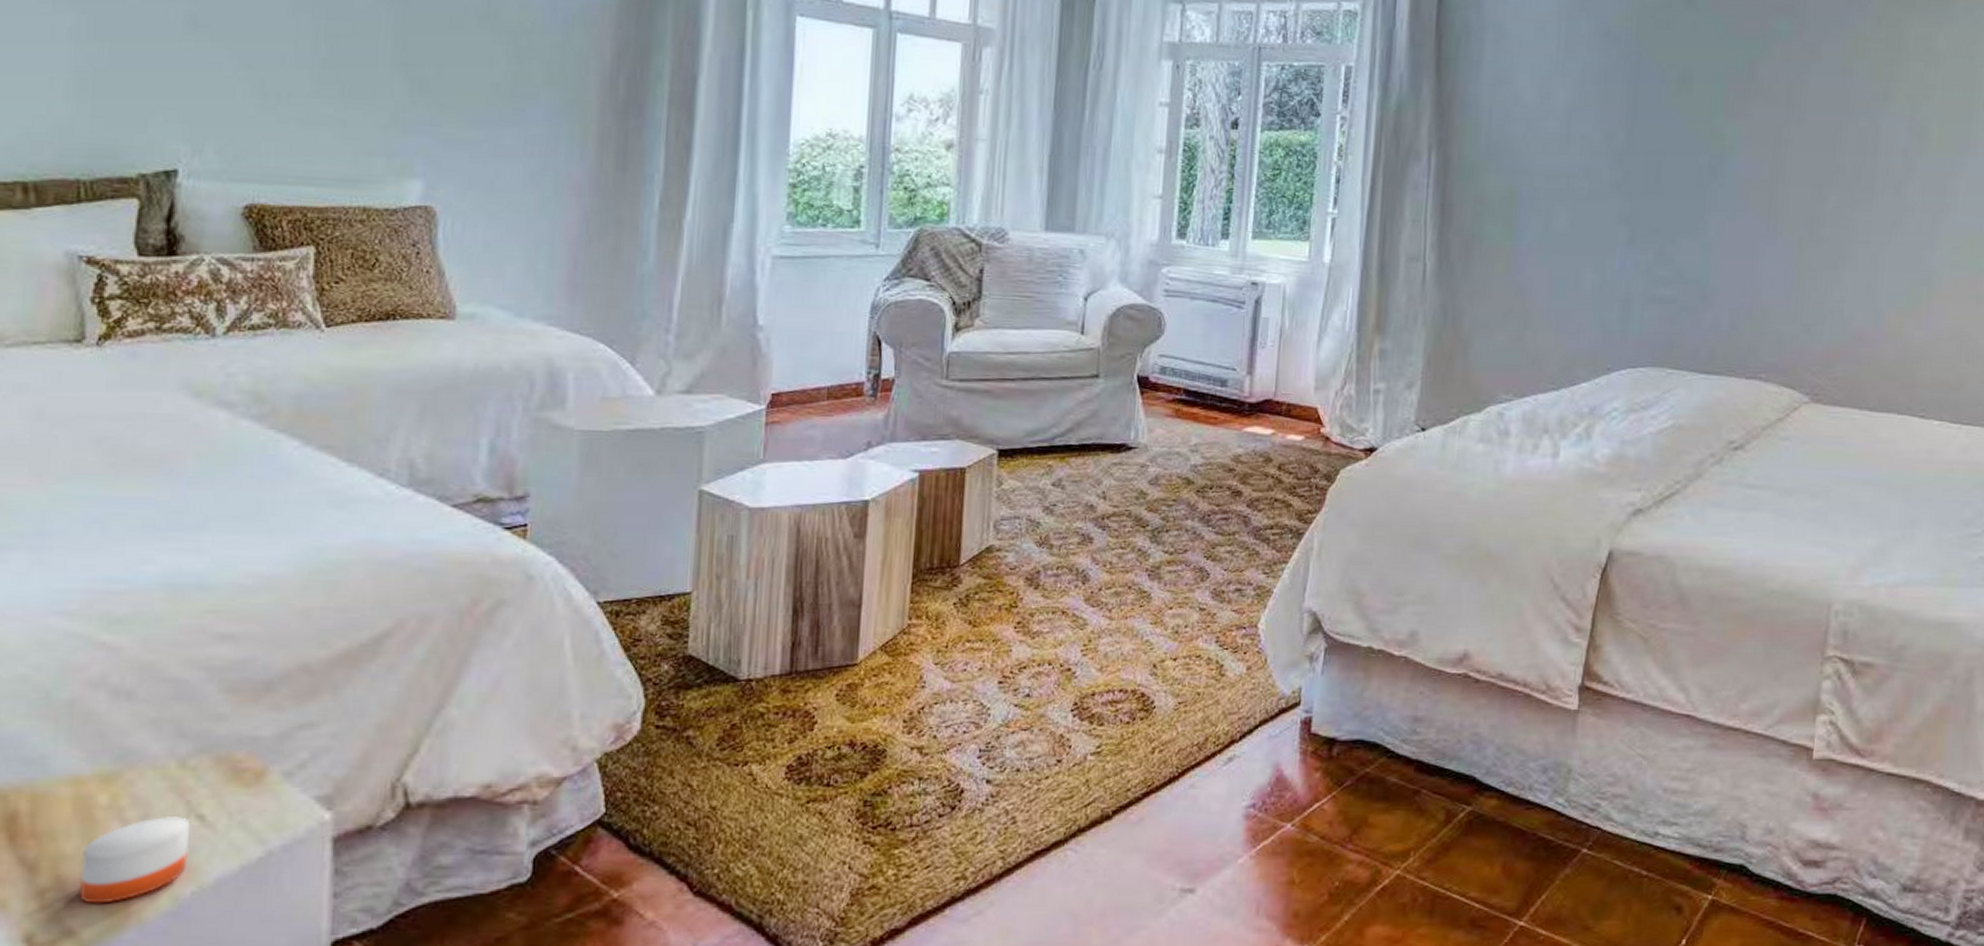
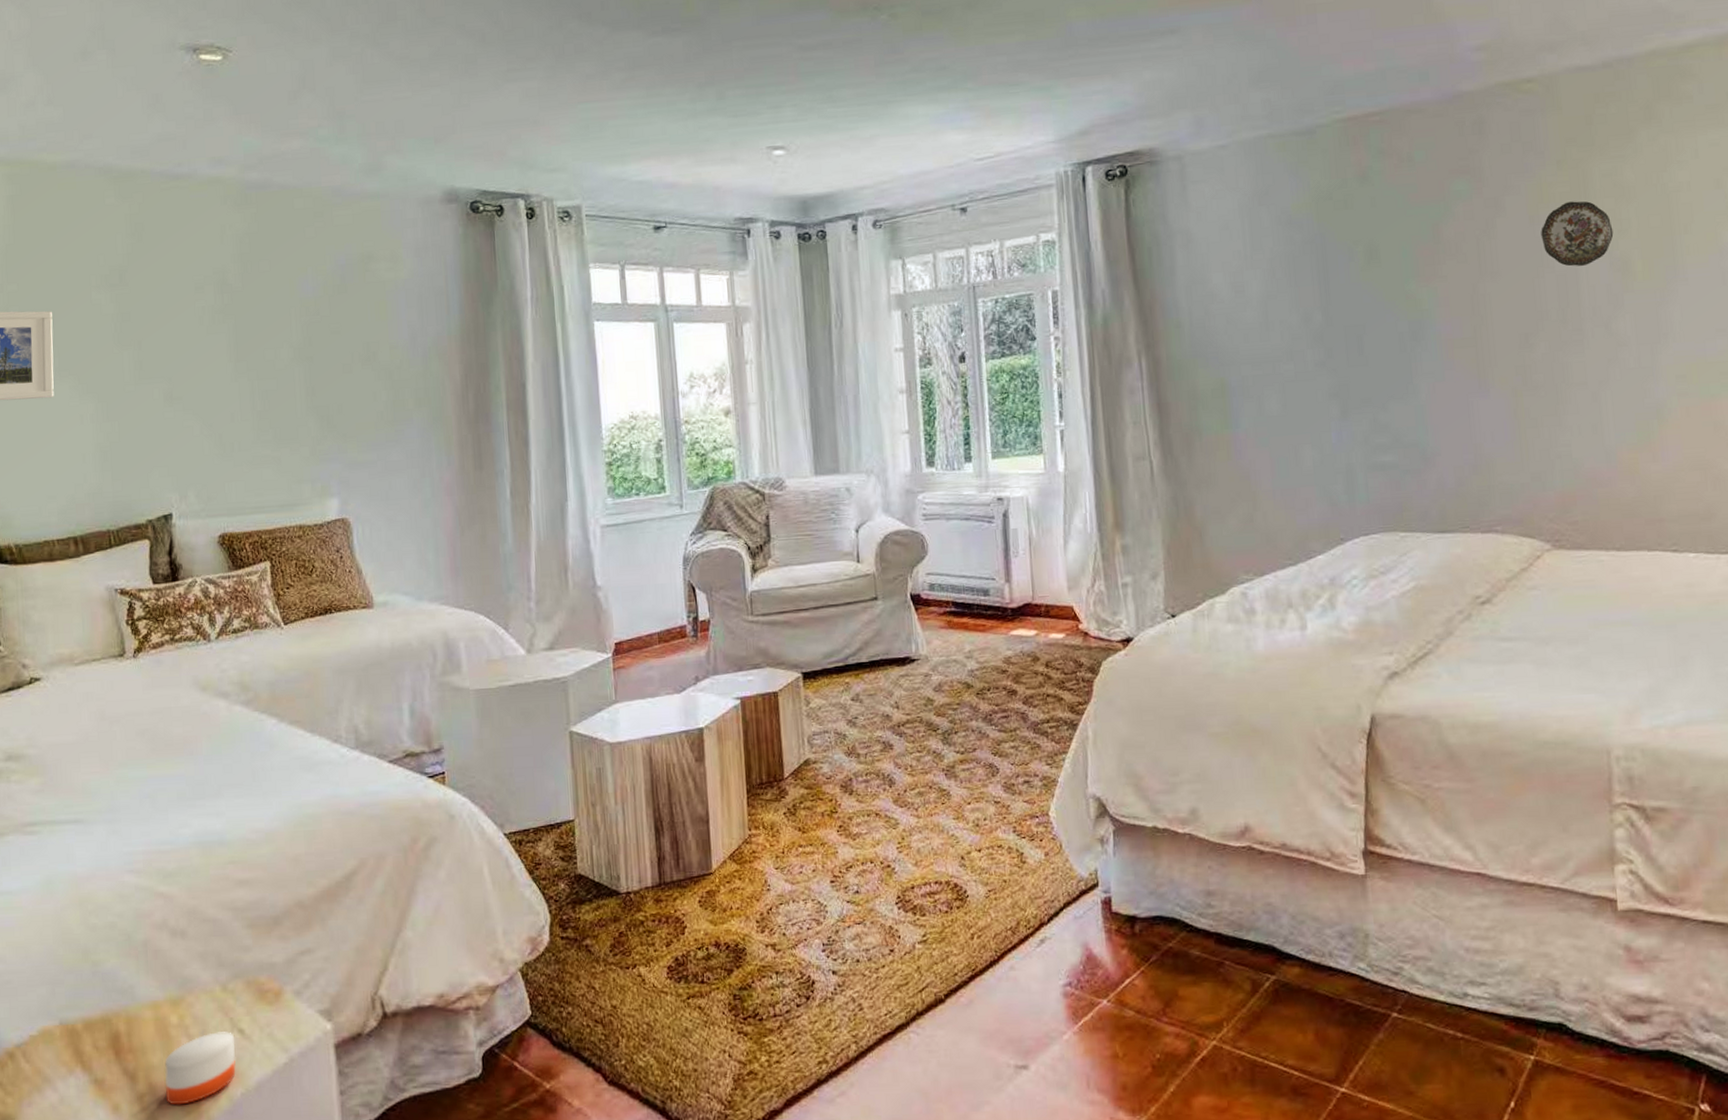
decorative plate: none [1850,59,1918,126] -> present [1541,201,1614,267]

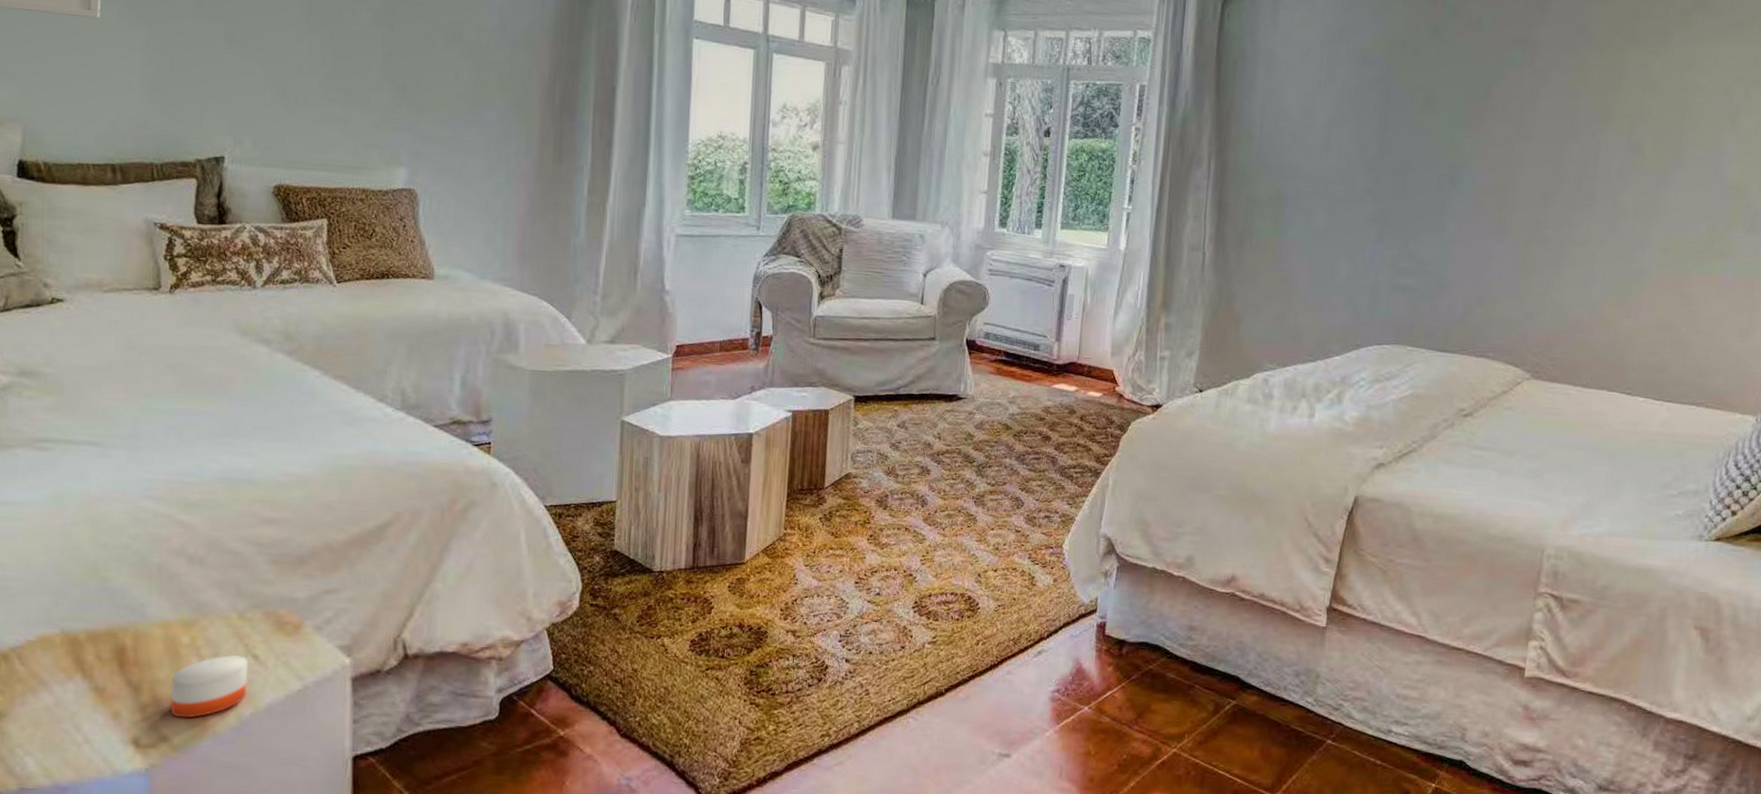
decorative plate: present [1541,201,1614,267] -> none [1575,84,1635,142]

